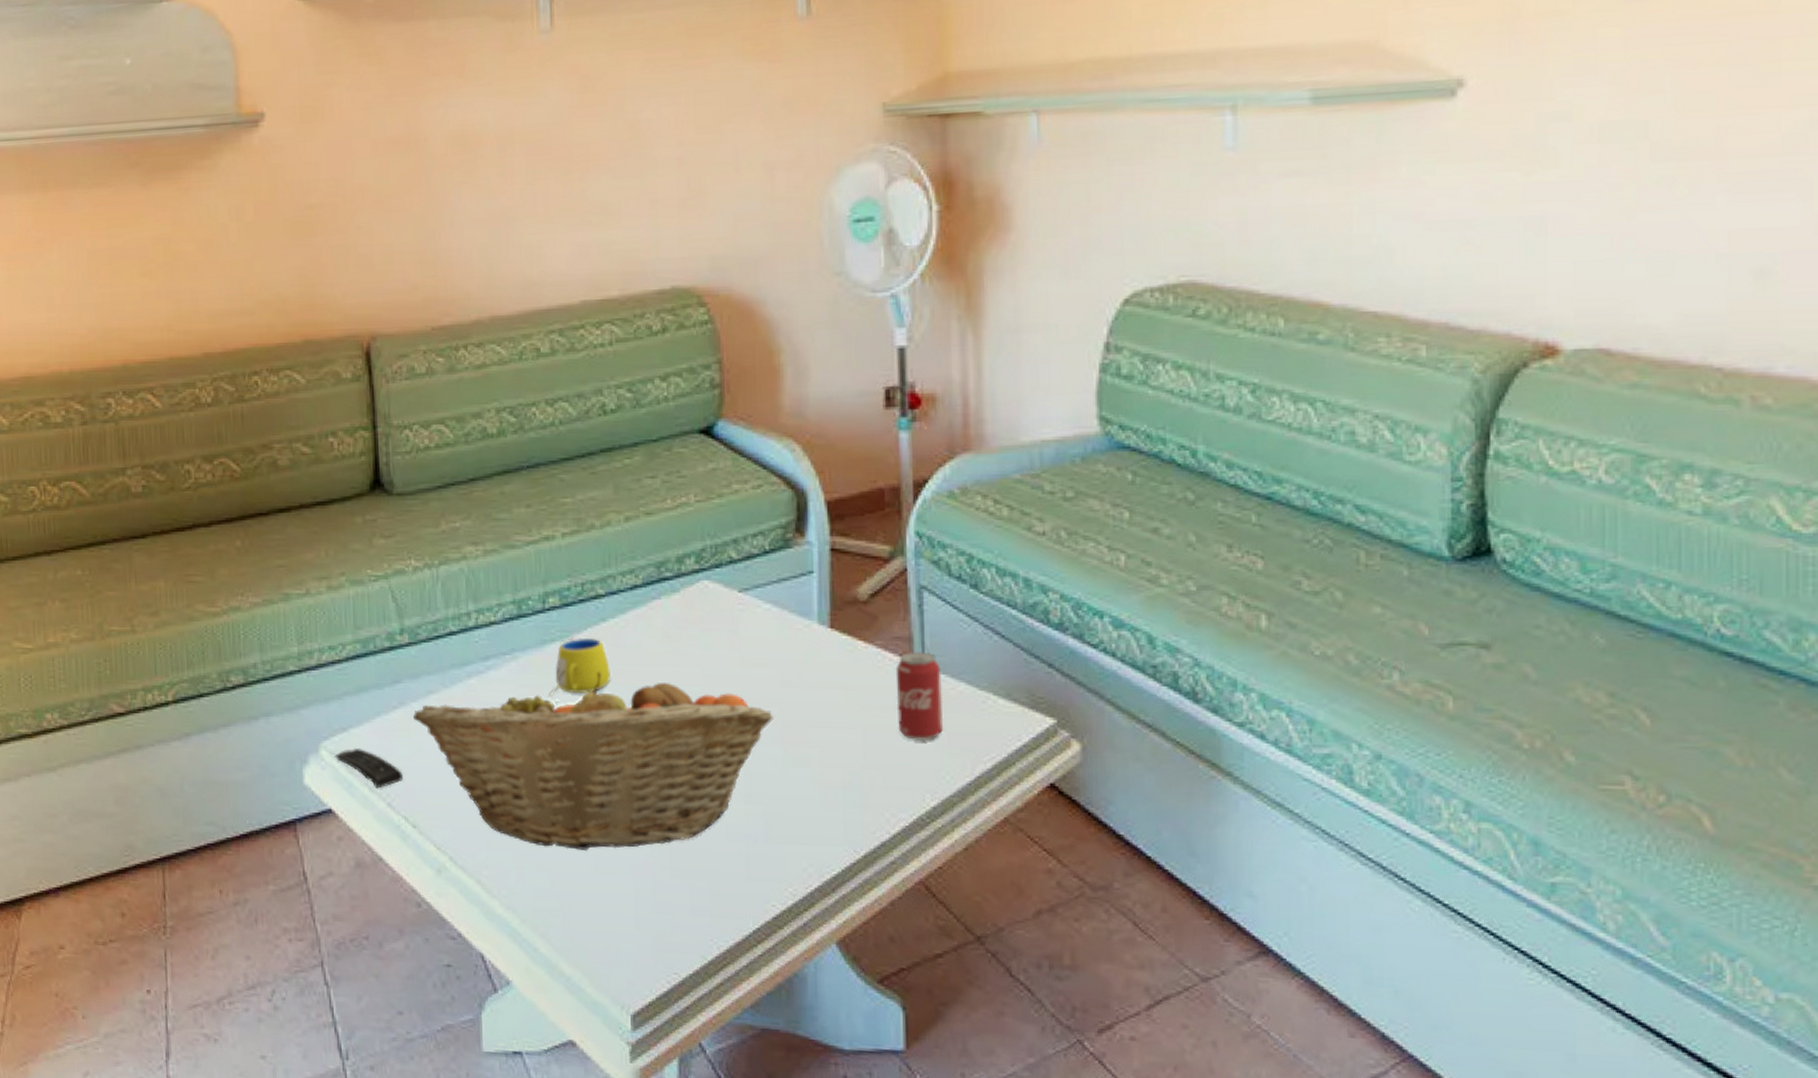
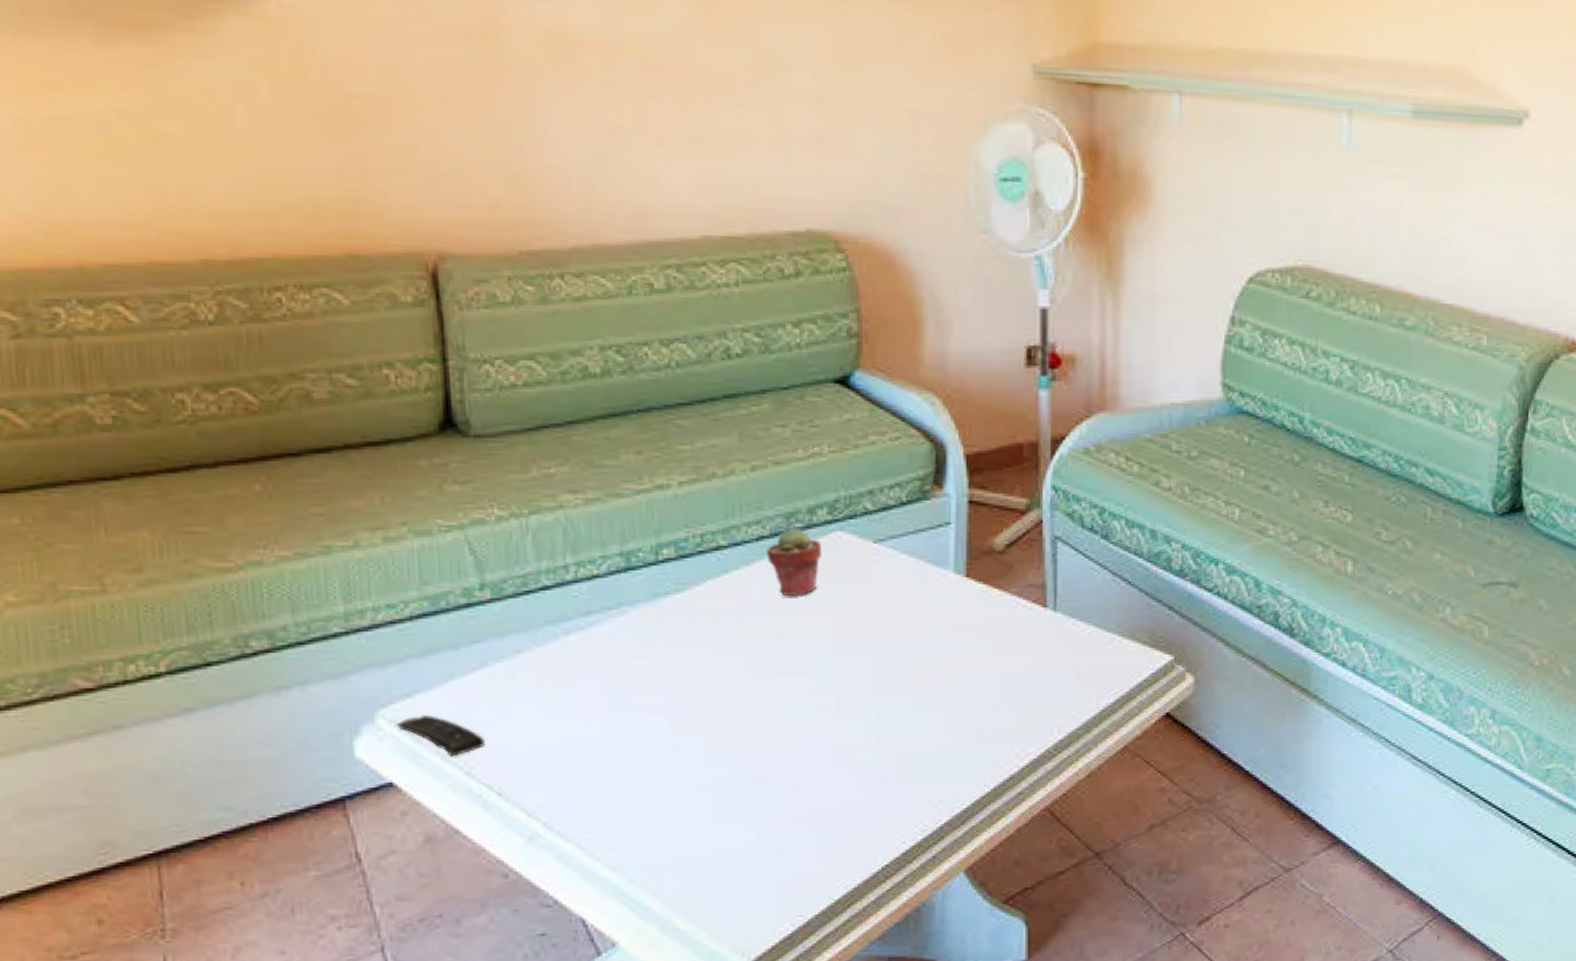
fruit basket: present [413,671,774,852] -> none [498,624,907,806]
mug: present [549,639,611,697] -> none [662,591,733,652]
potted succulent: none [640,576,690,644] -> present [767,527,821,596]
beverage can: present [895,652,944,741] -> none [1028,599,1073,680]

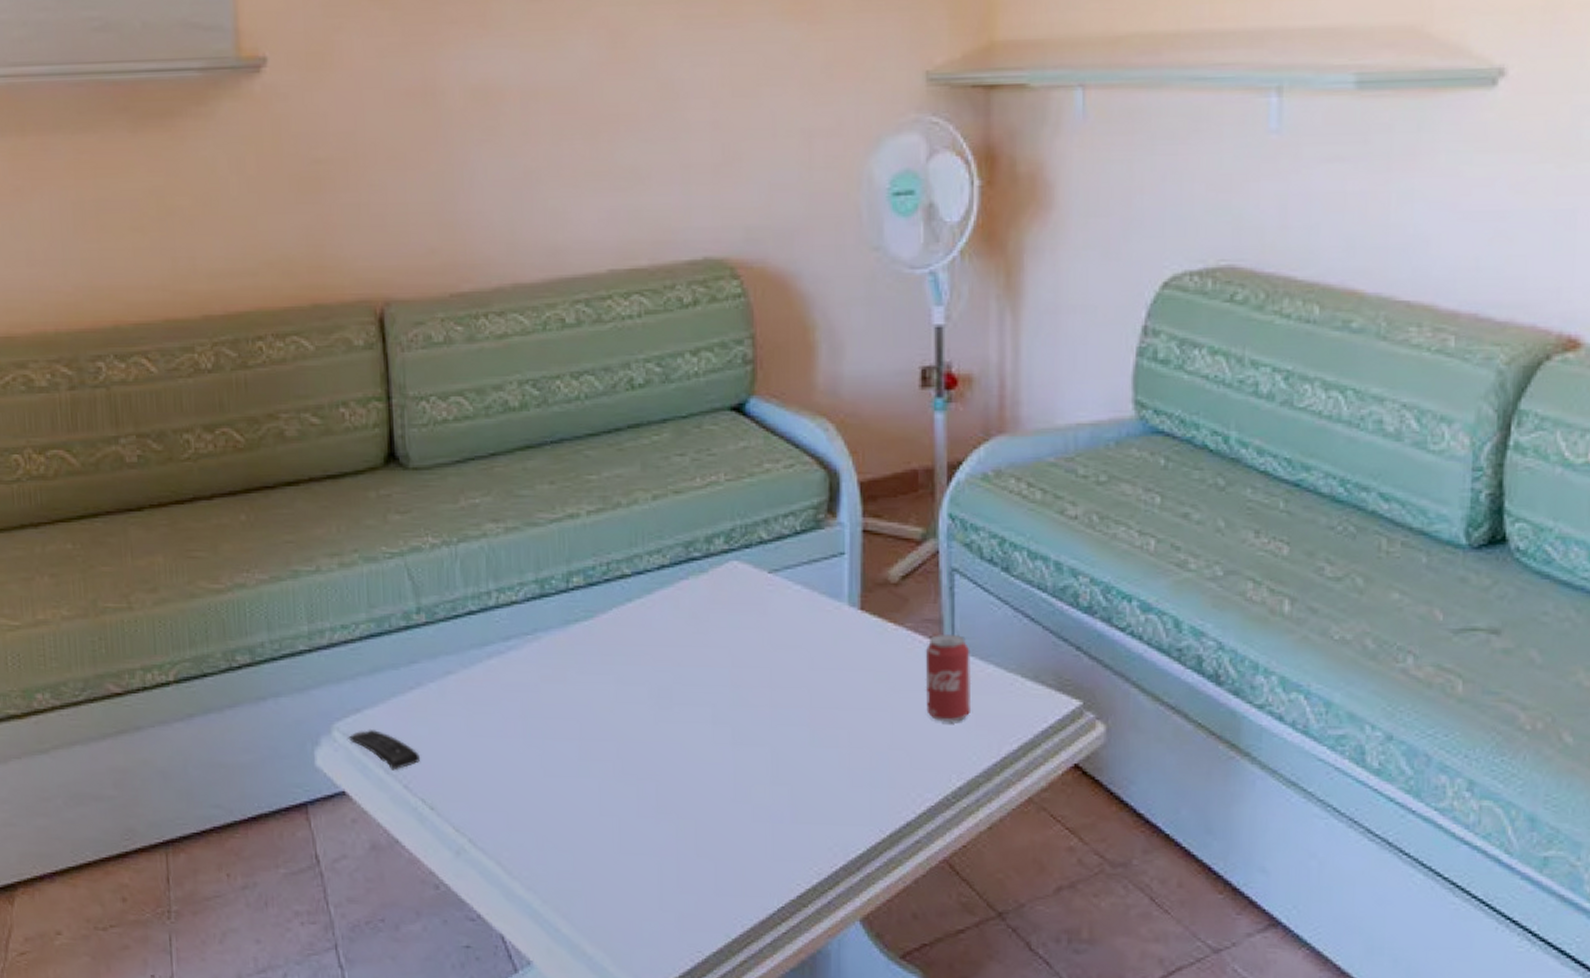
potted succulent: present [767,527,821,596] -> none [667,556,718,625]
beverage can: none [1028,599,1073,680] -> present [925,635,972,722]

